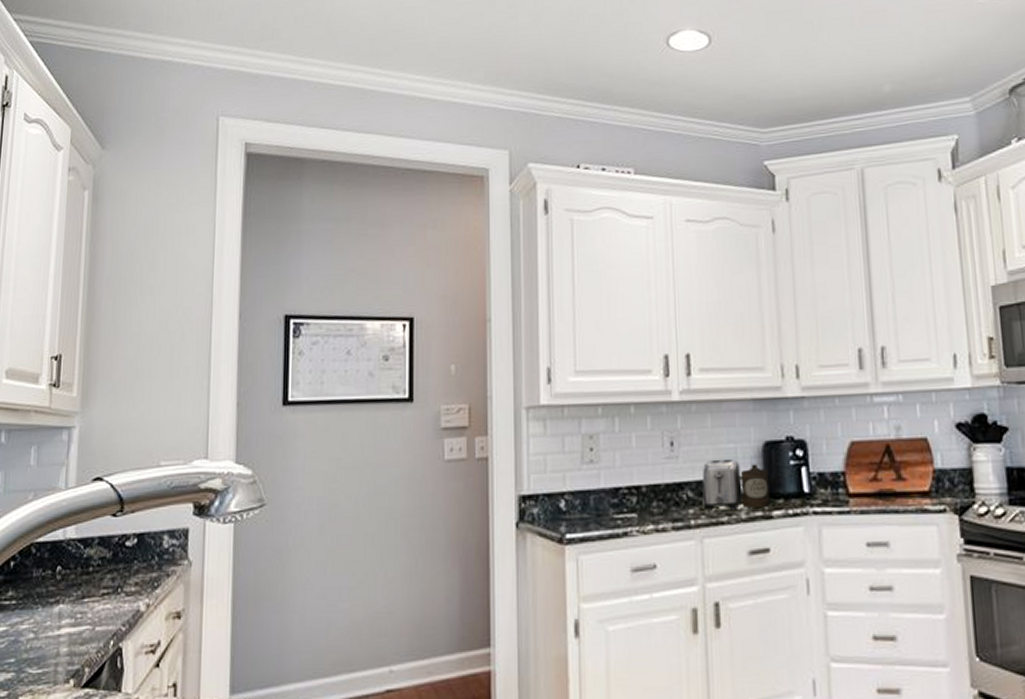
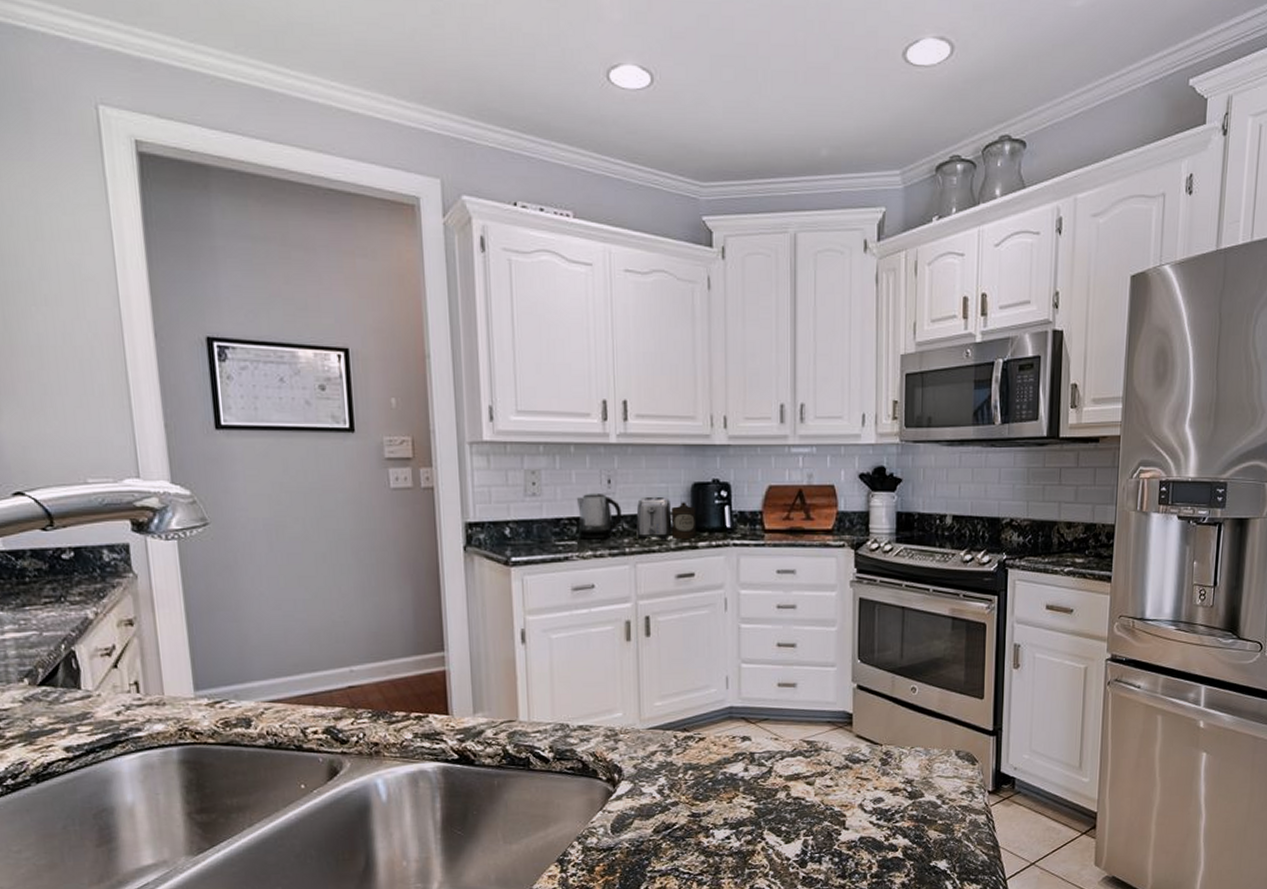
kettle: none [638,456,686,511] -> present [577,492,622,539]

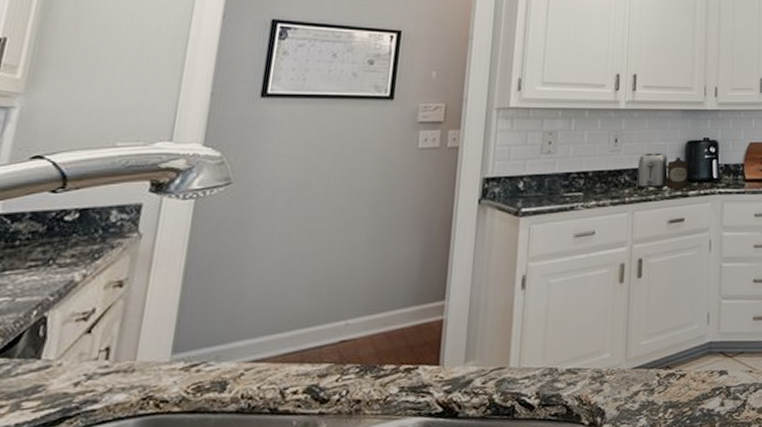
kettle: present [577,492,622,539] -> none [585,150,625,191]

